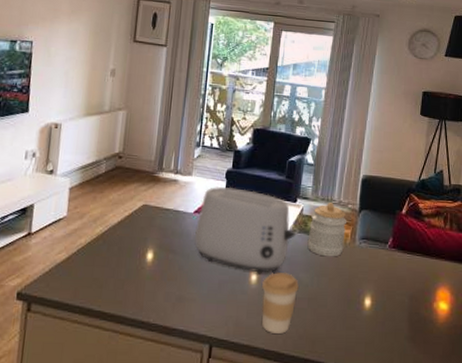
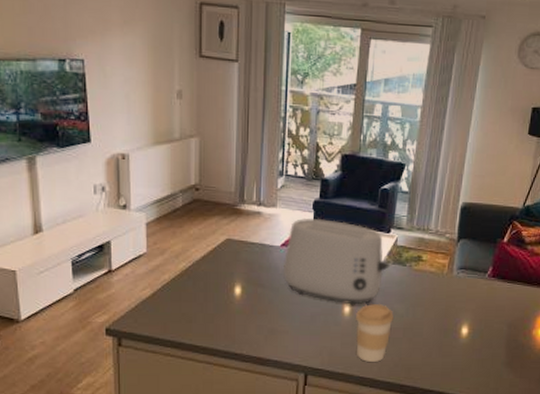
jar: present [307,202,348,257] -> none [402,232,445,288]

